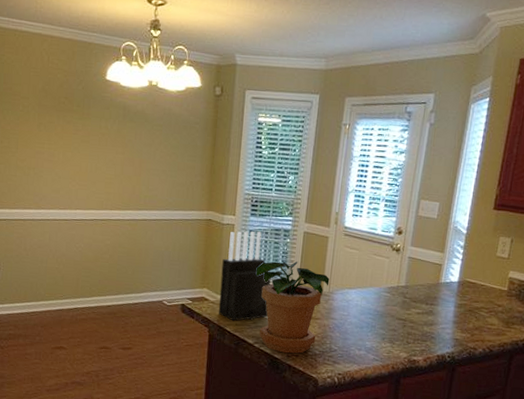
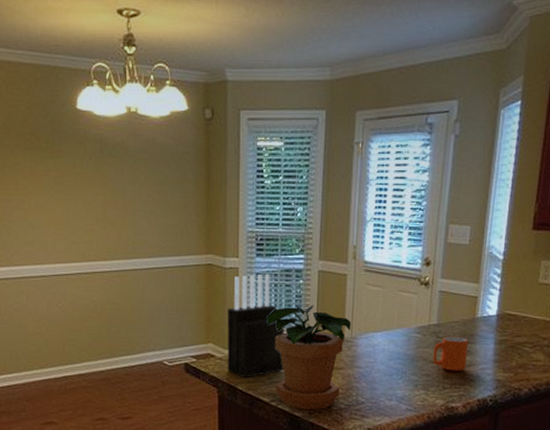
mug: none [399,297,432,329] -> present [433,336,468,371]

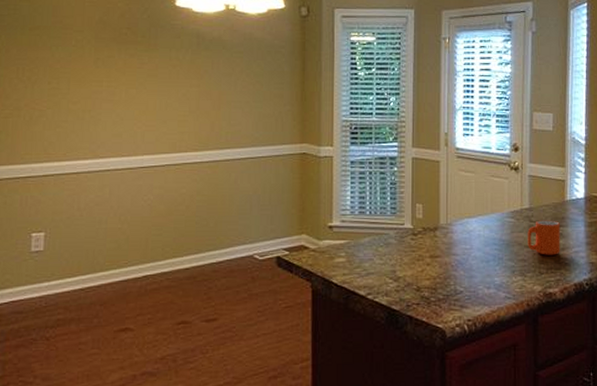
knife block: present [227,273,284,379] -> none [321,161,380,271]
potted plant: present [267,305,351,410] -> none [362,192,446,303]

